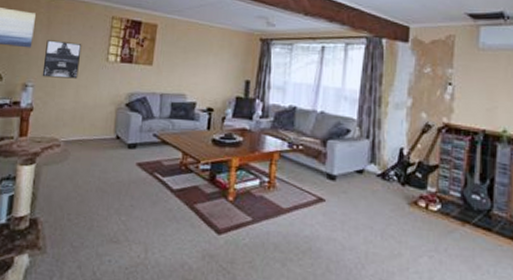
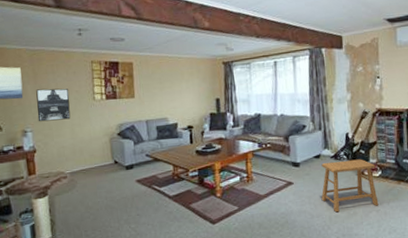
stool: none [358,180,434,251] -> present [321,159,379,213]

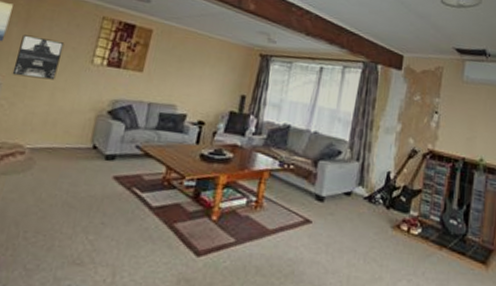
stool: present [321,159,379,213] -> none [342,203,416,274]

